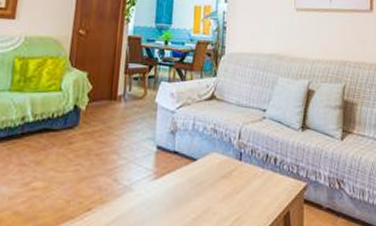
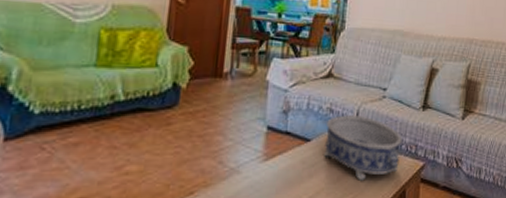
decorative bowl: none [210,134,284,202] -> present [324,114,402,182]

